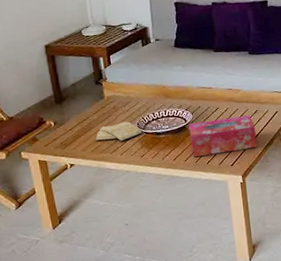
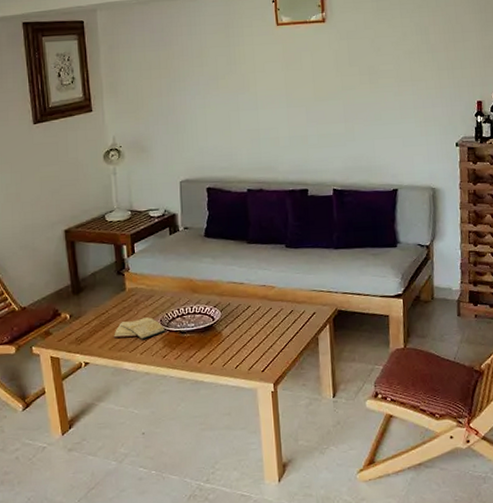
tissue box: present [188,115,258,157] -> none [216,316,292,360]

